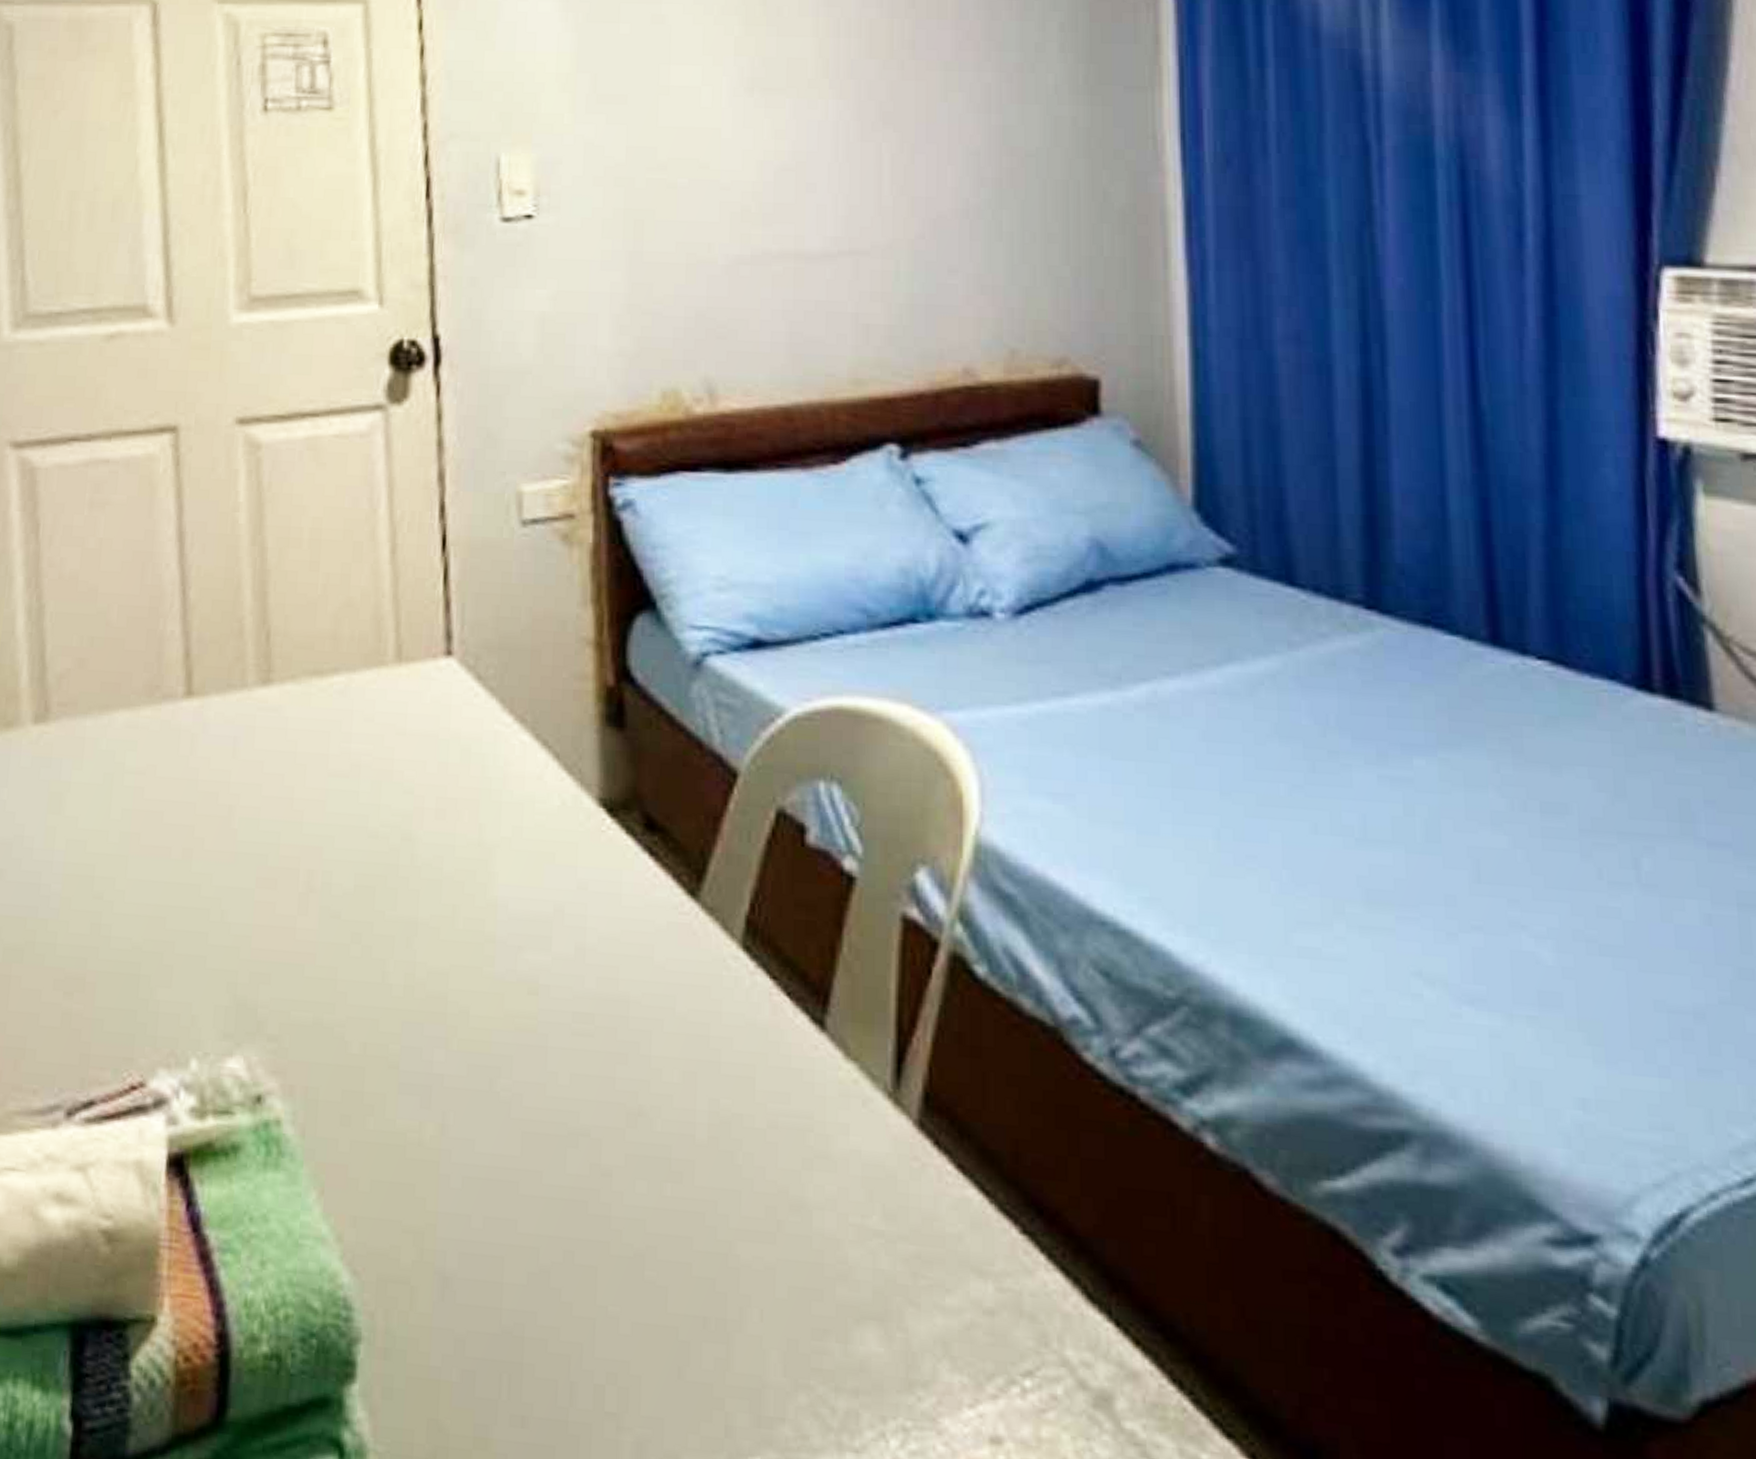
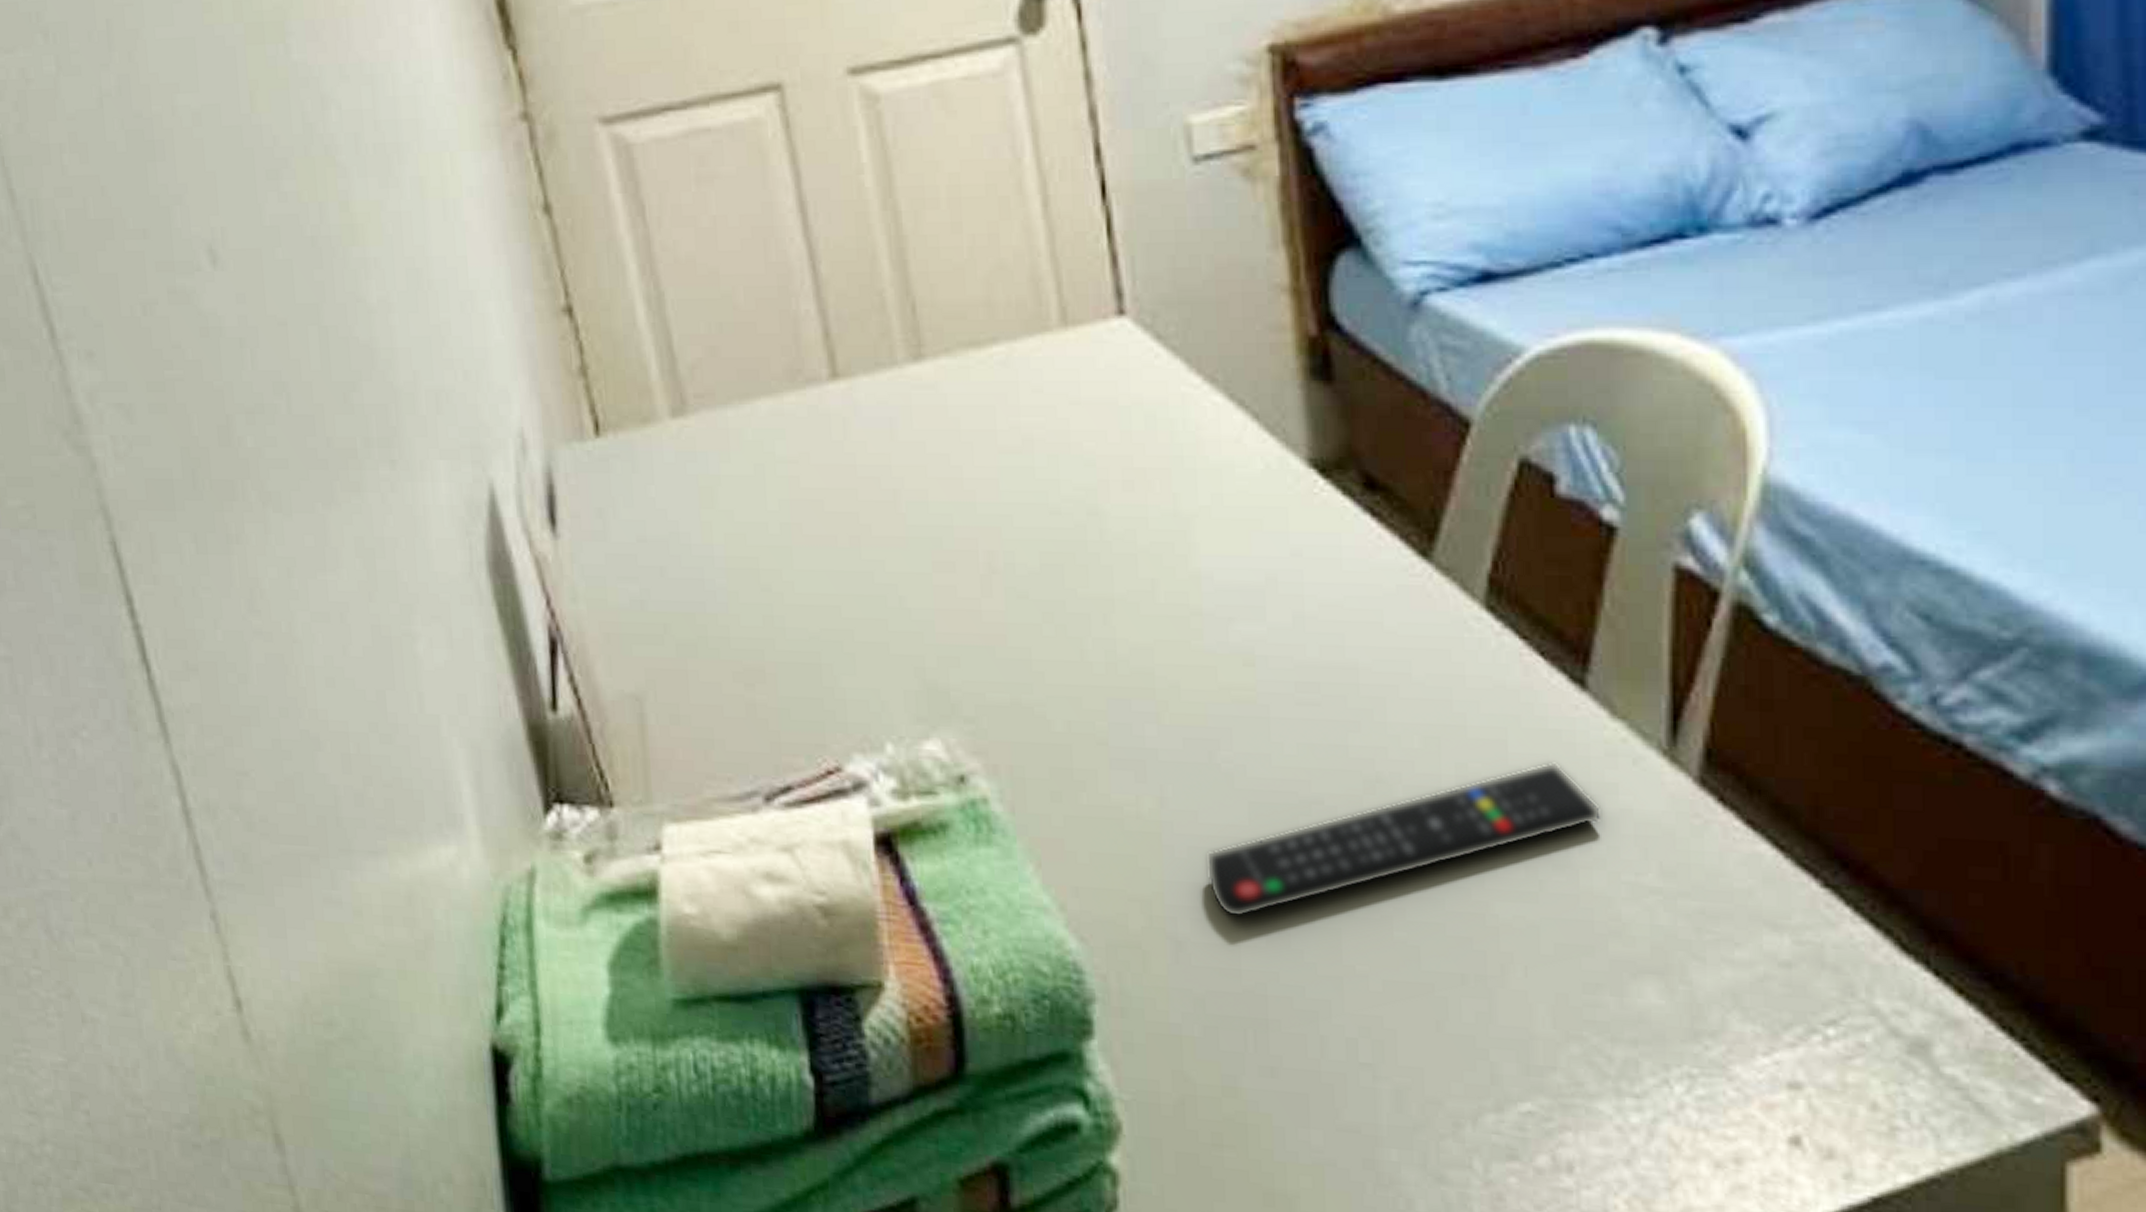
remote control: none [477,1100,835,1254] -> present [1204,762,1602,918]

